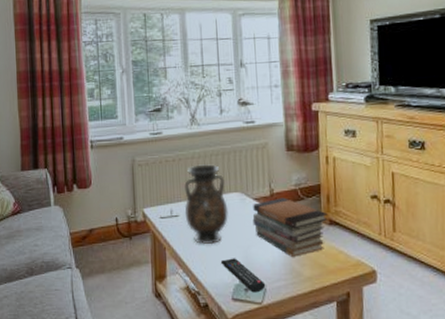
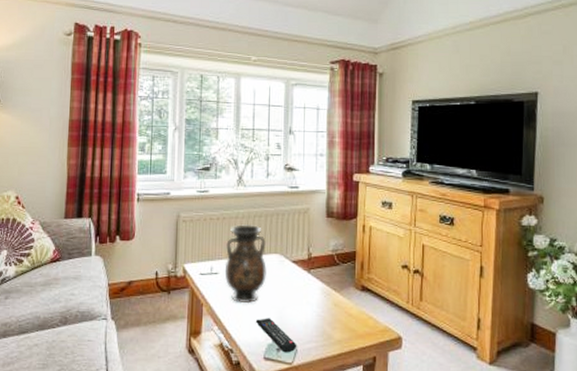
book stack: present [252,197,328,257] -> none [289,262,361,320]

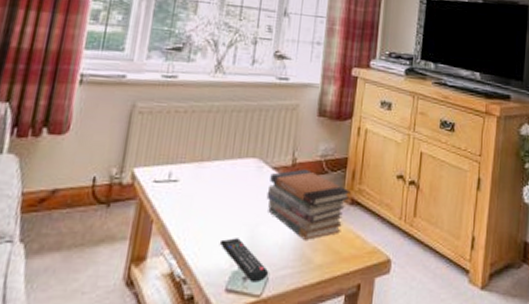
vase: present [224,224,267,304] -> none [186,120,243,220]
book stack: none [289,262,361,320] -> present [266,169,351,240]

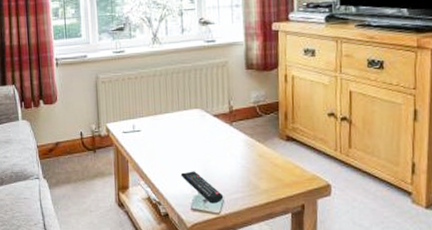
book stack: present [266,169,351,240] -> none [212,114,285,171]

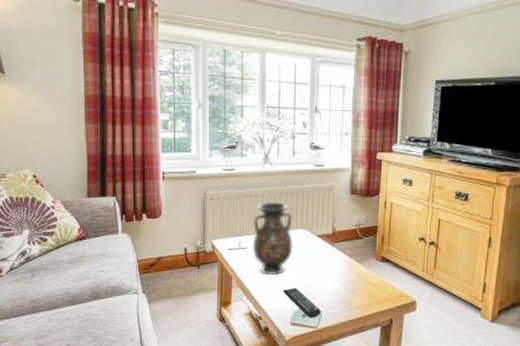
vase: none [146,82,188,159] -> present [252,202,293,276]

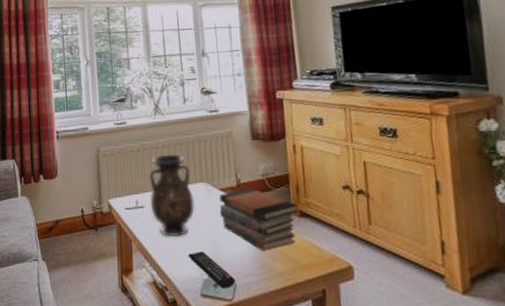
book stack: none [314,236,381,288] -> present [219,188,298,251]

